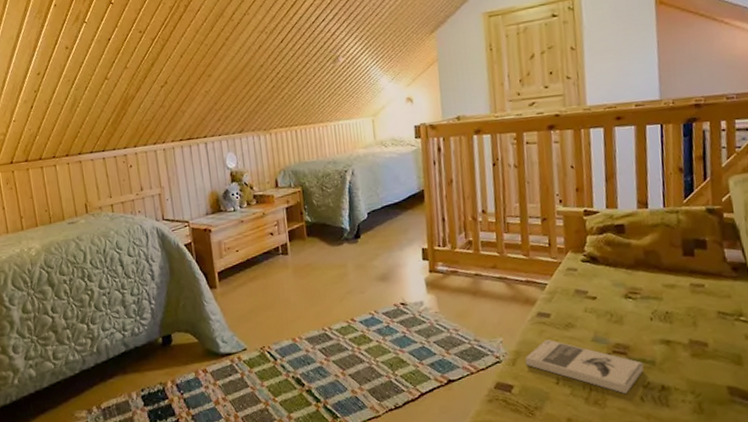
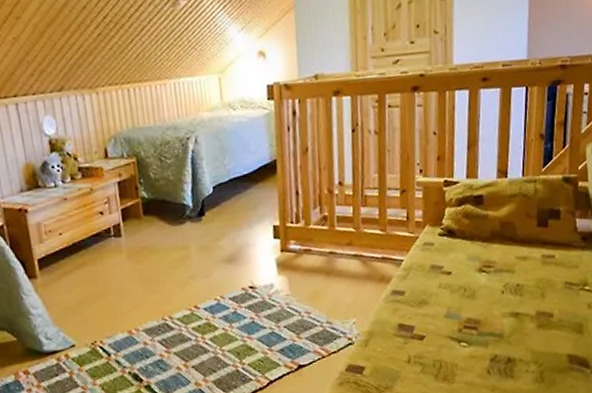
book: present [525,339,644,394] -> none [377,317,492,369]

